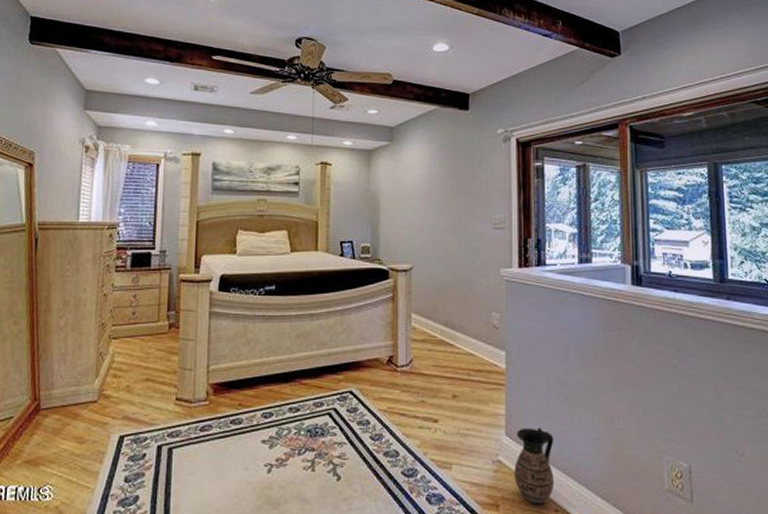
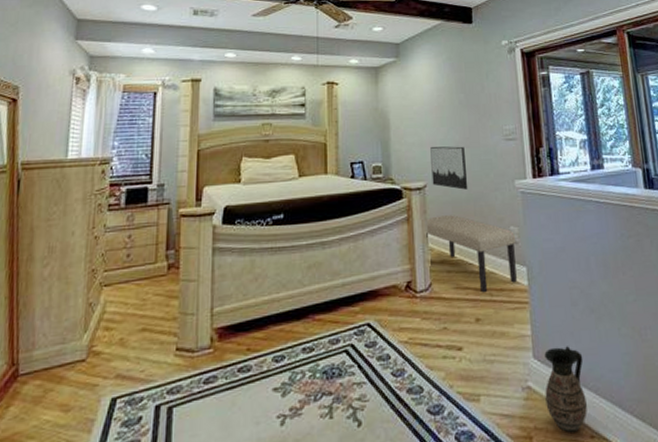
bench: none [410,297,498,372] -> present [426,215,517,293]
wall art: none [418,230,454,274] -> present [430,146,468,190]

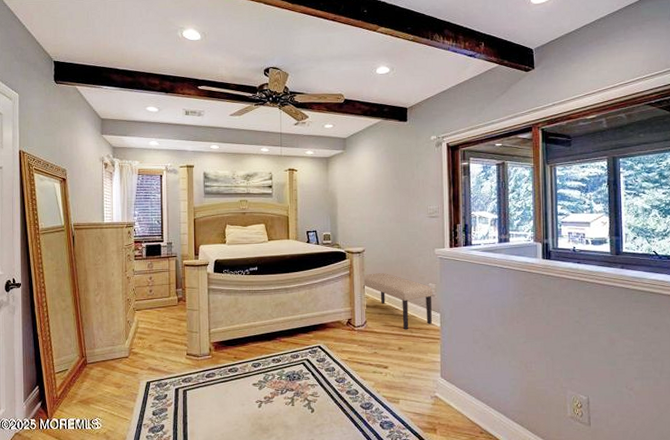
wall art: present [430,146,468,190] -> none [369,220,398,254]
ceramic jug: present [544,346,588,434] -> none [448,371,479,429]

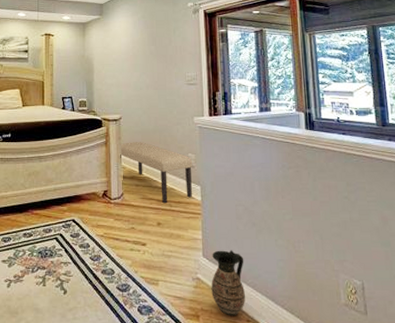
ceramic jug: none [448,371,479,429] -> present [211,250,245,316]

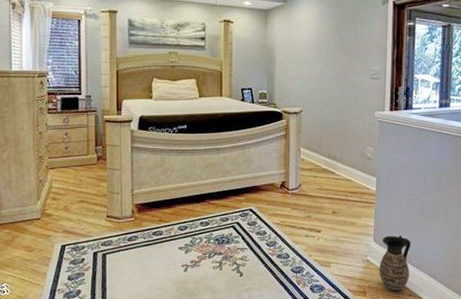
bench: present [120,142,193,204] -> none [299,135,371,194]

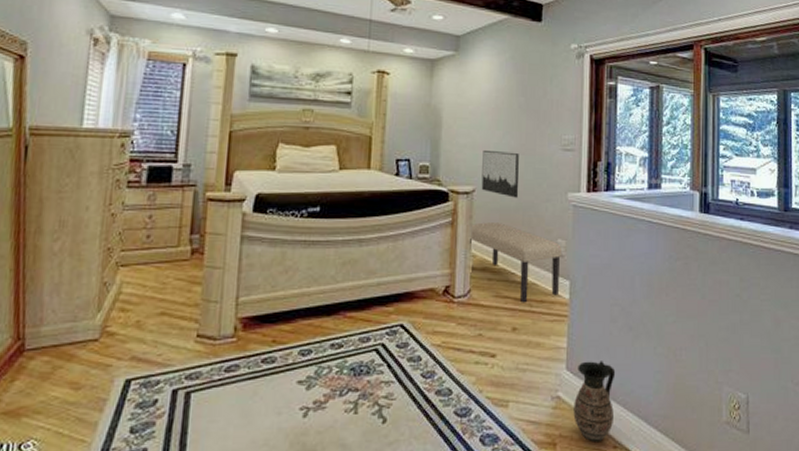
bench: none [299,135,371,194] -> present [470,222,563,303]
wall art: none [307,79,337,116] -> present [481,149,519,198]

